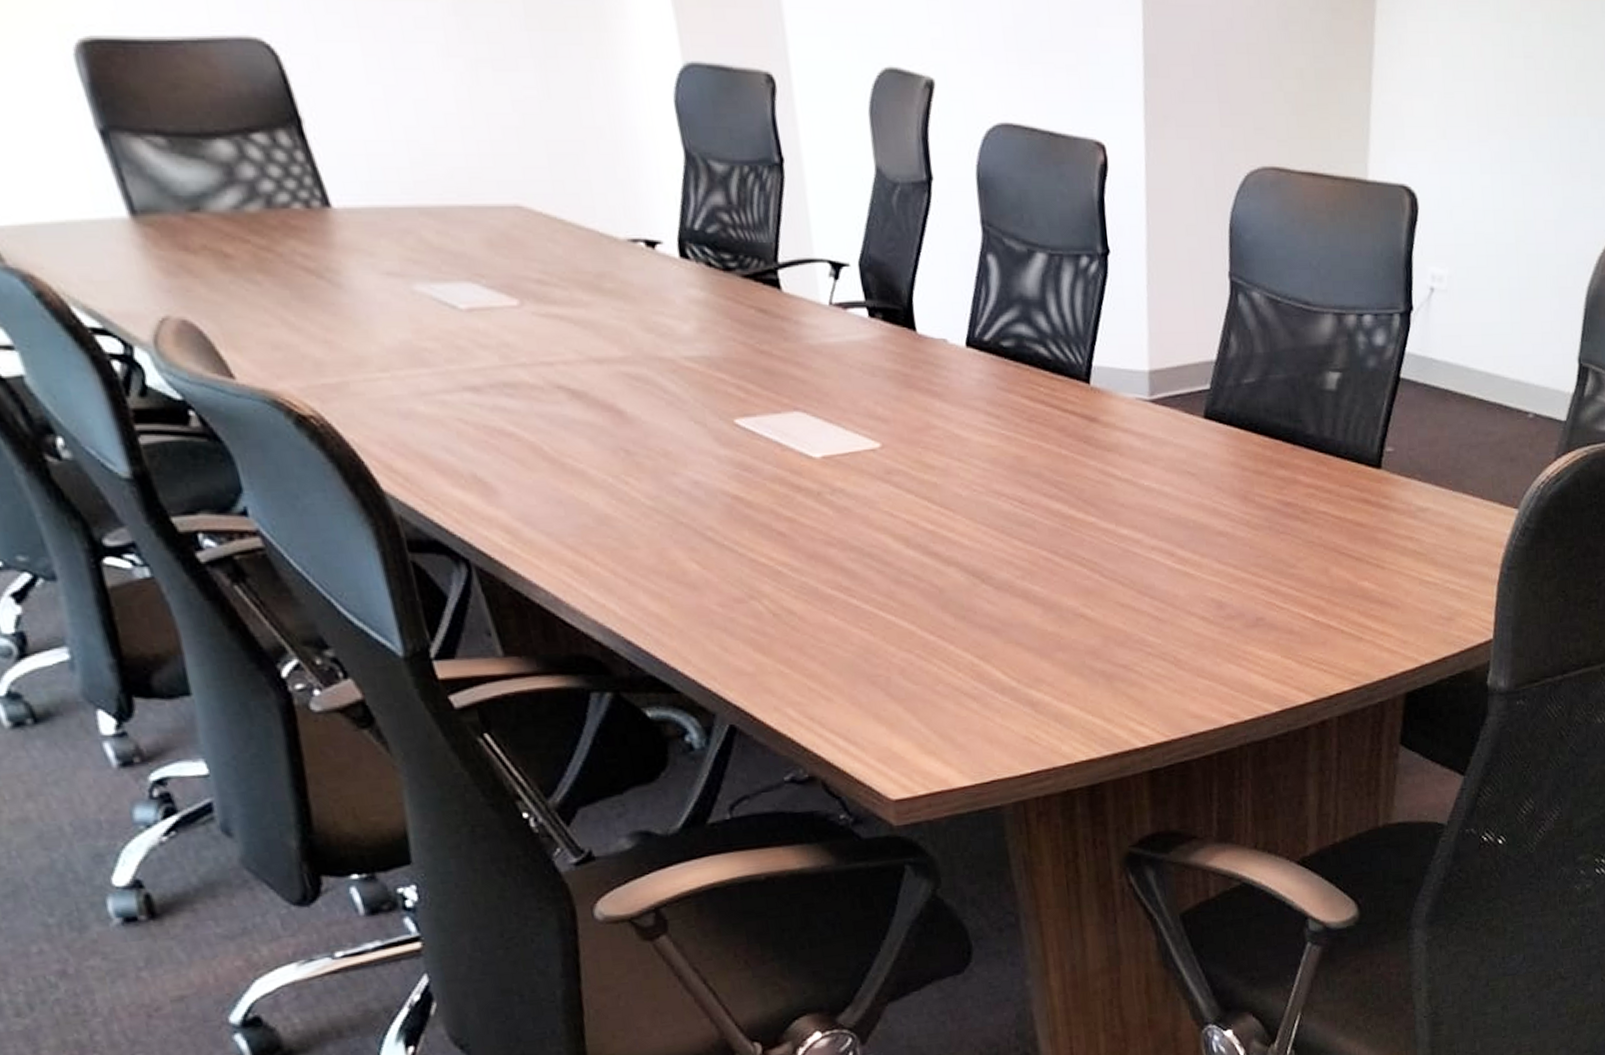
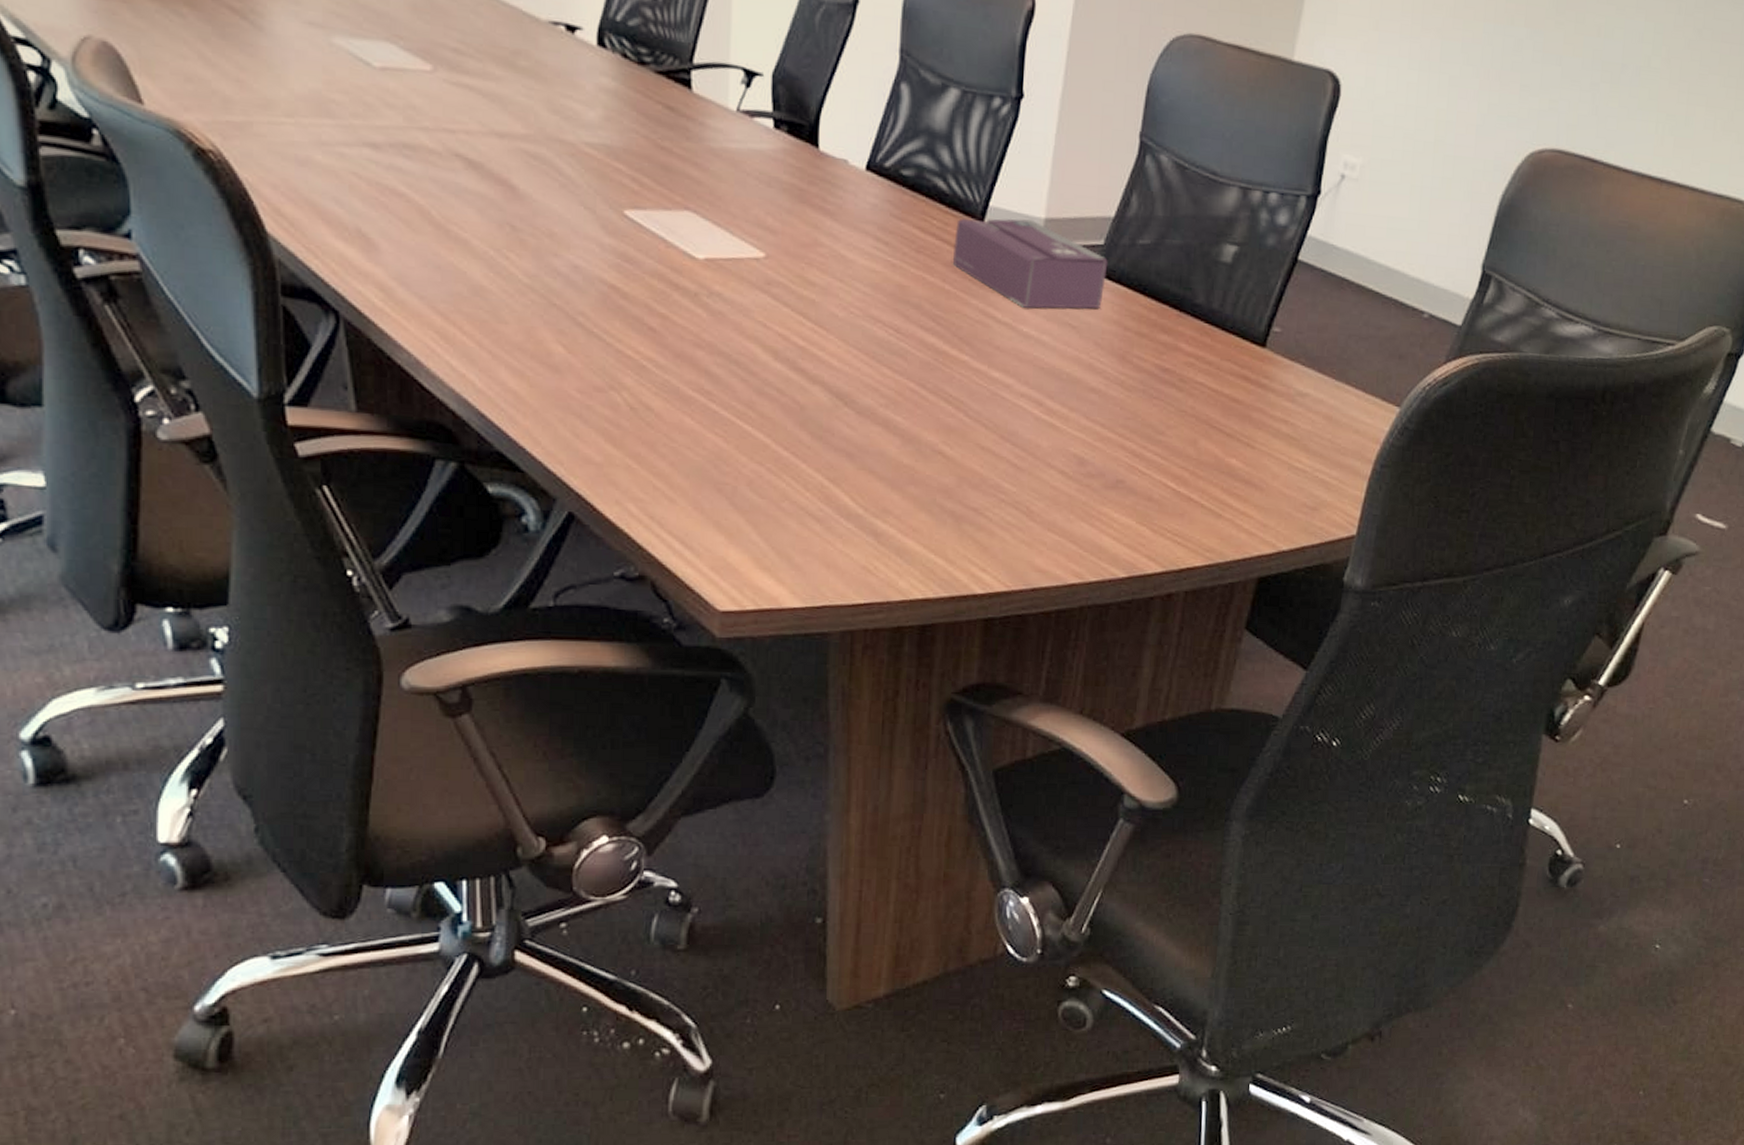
tissue box: none [1063,374,1217,462] -> present [952,218,1108,310]

